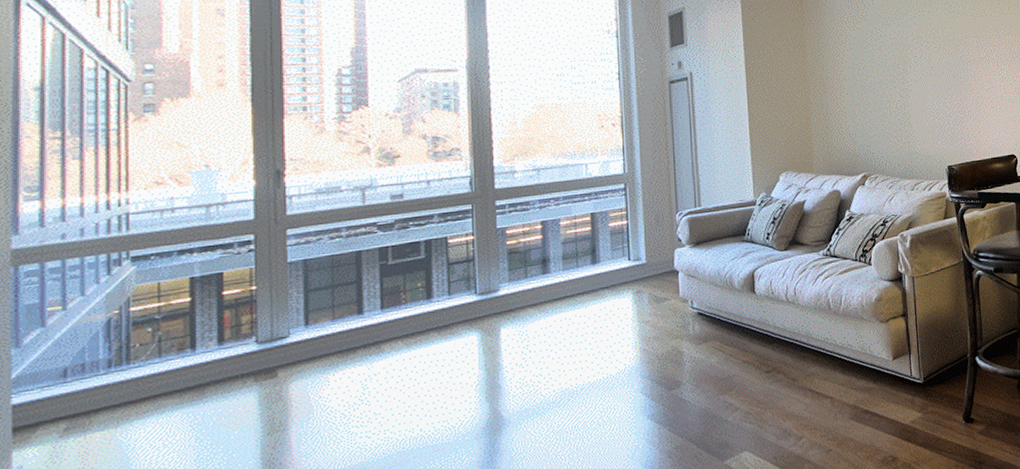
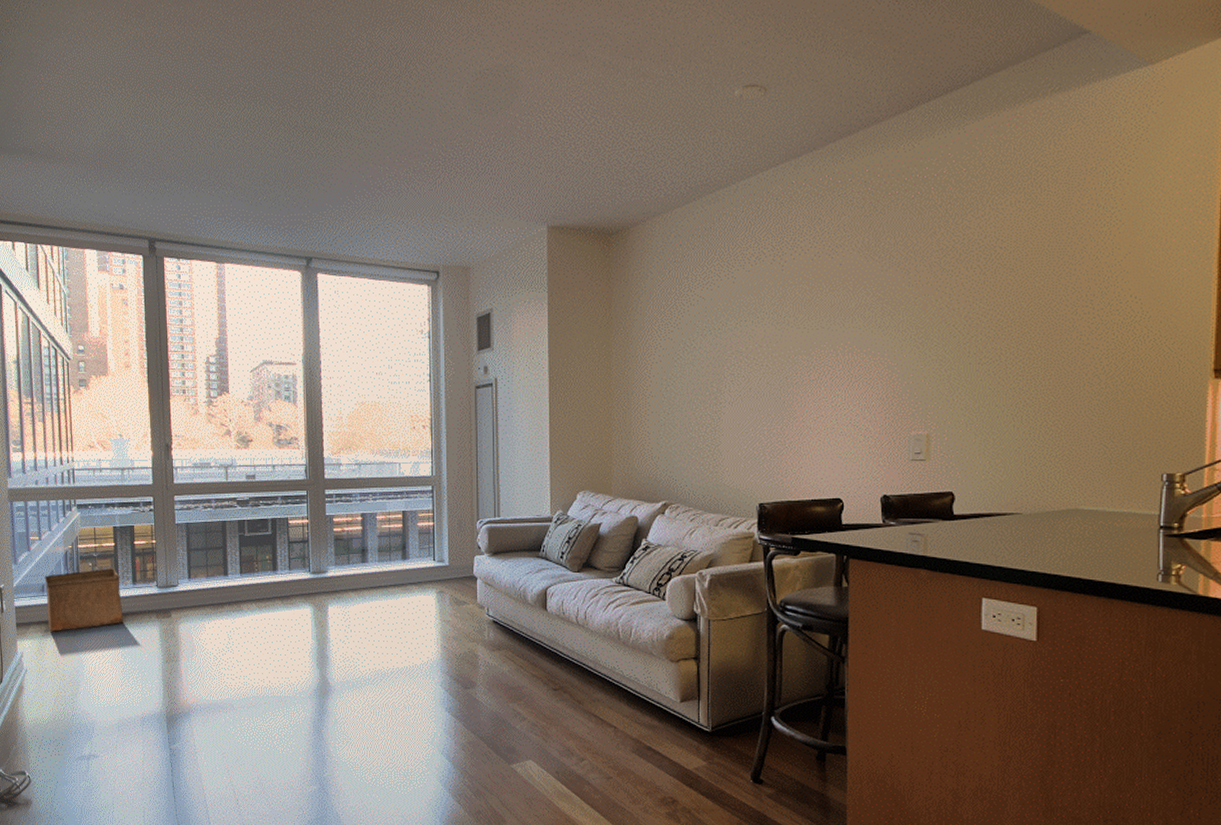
storage bin: none [68,330,201,429] -> present [44,568,124,632]

